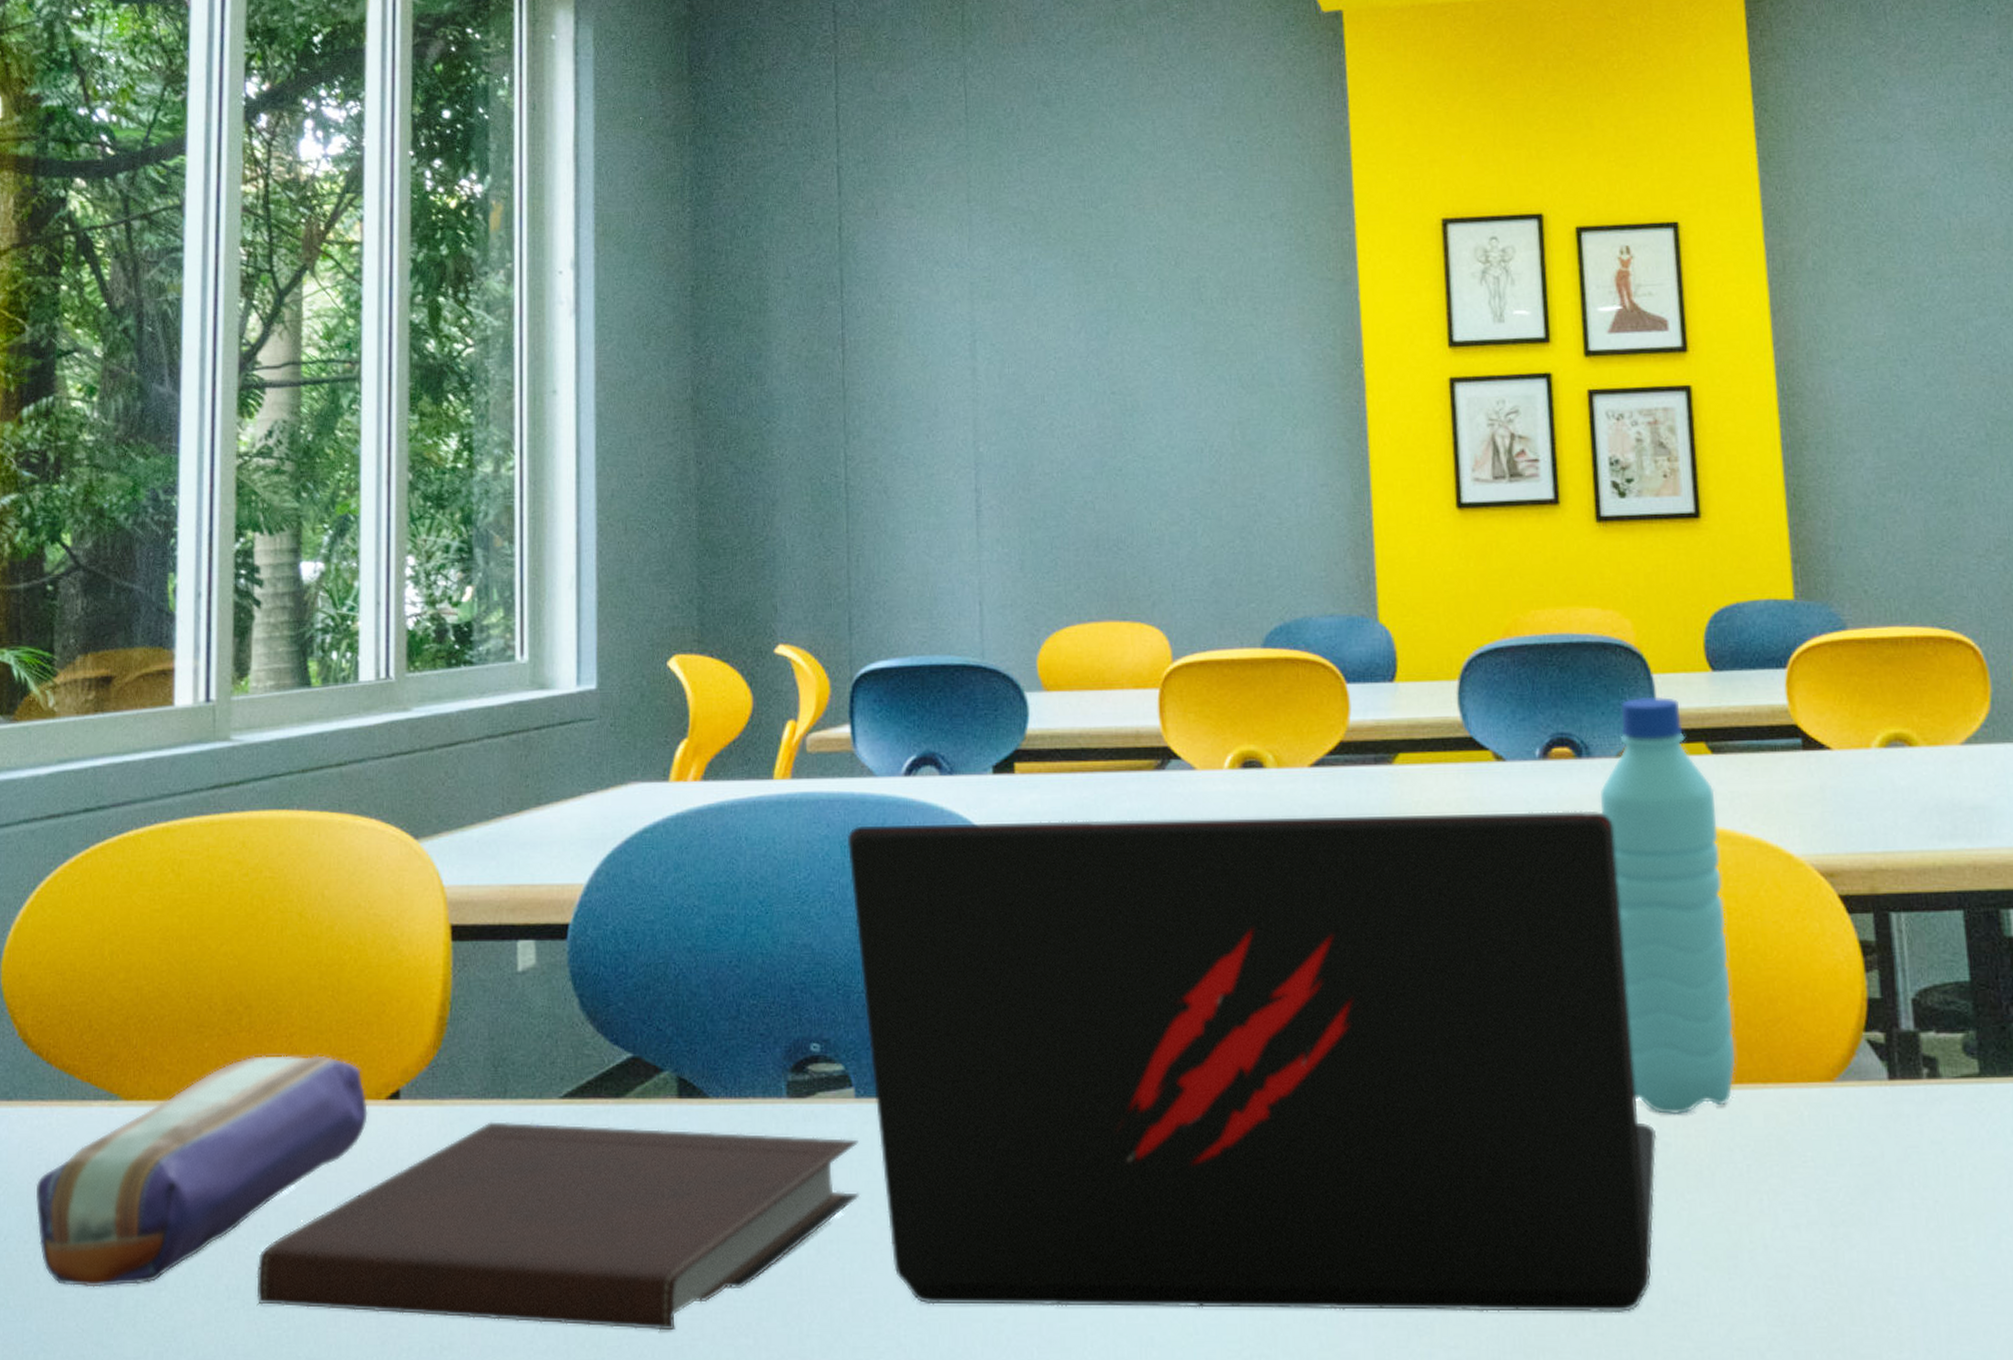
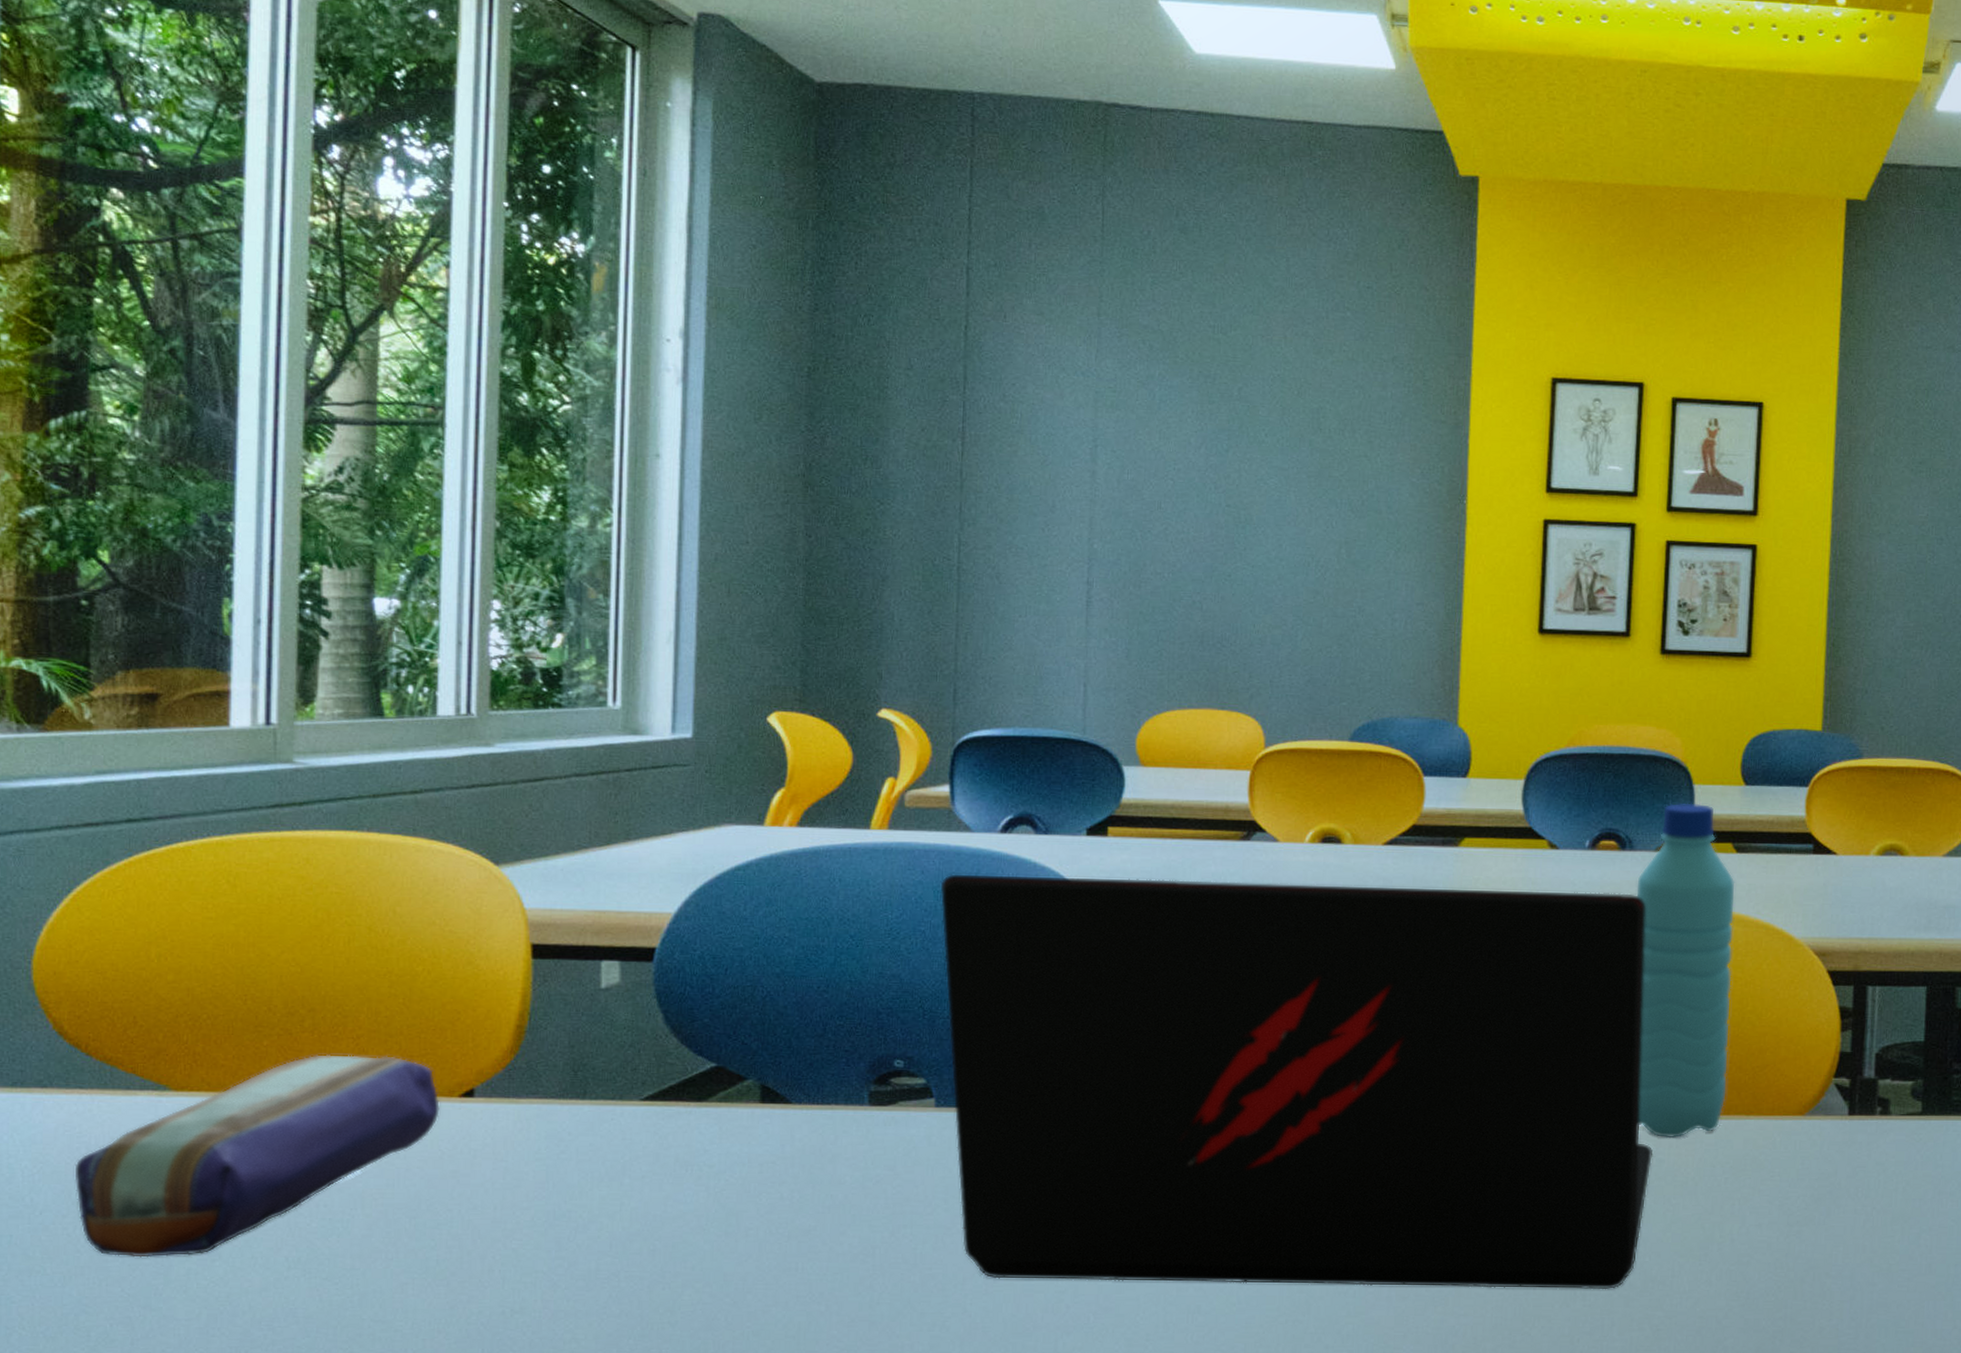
notebook: present [256,1121,860,1331] -> none [318,1119,936,1299]

